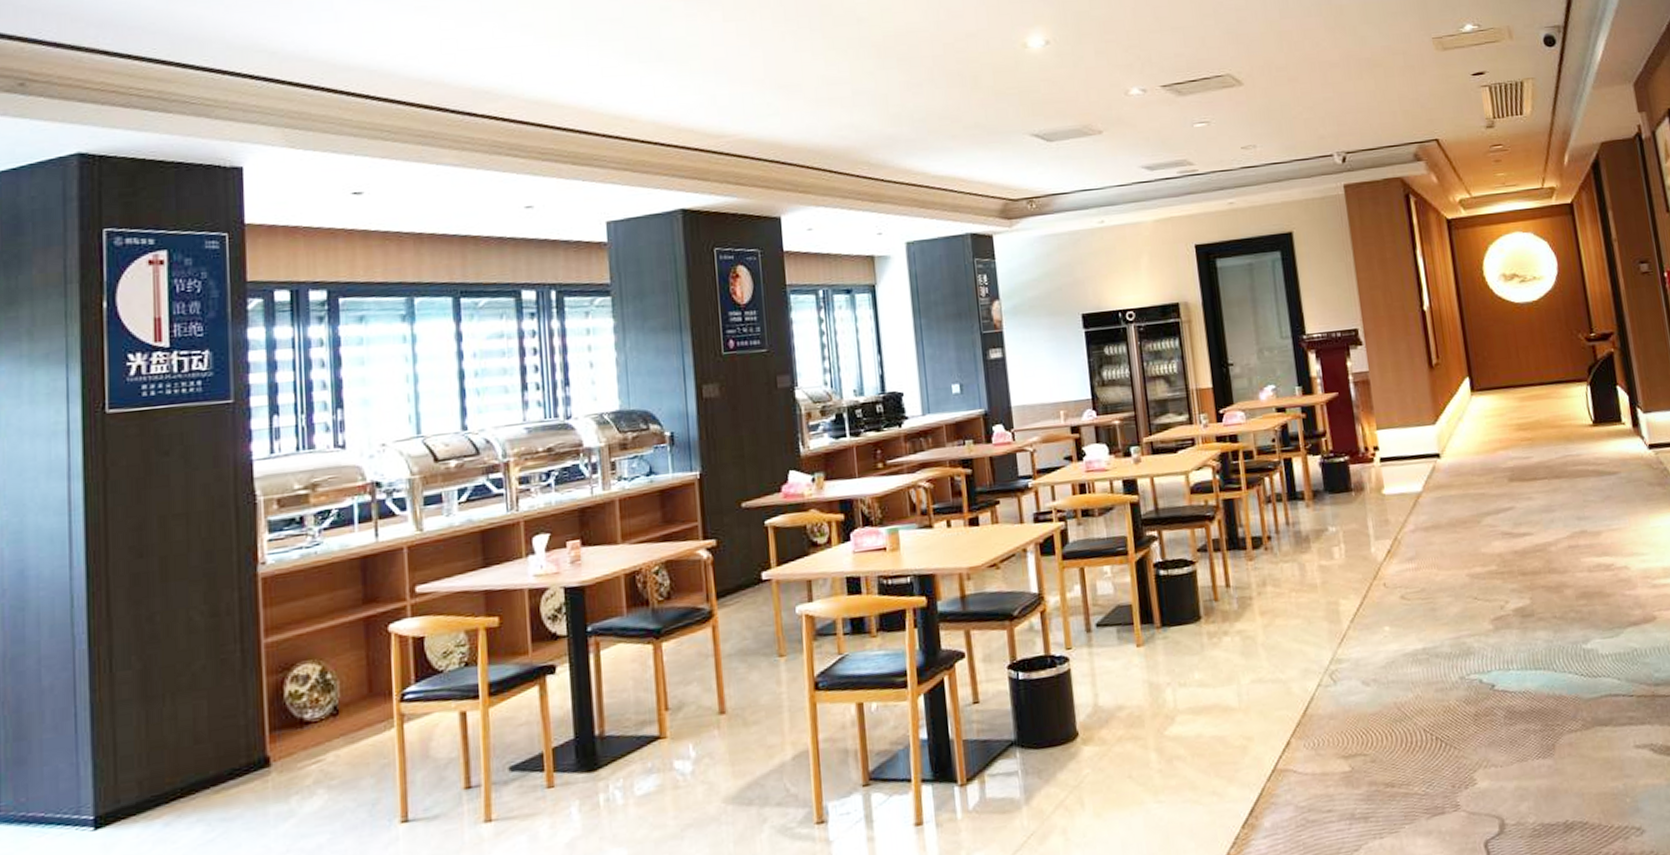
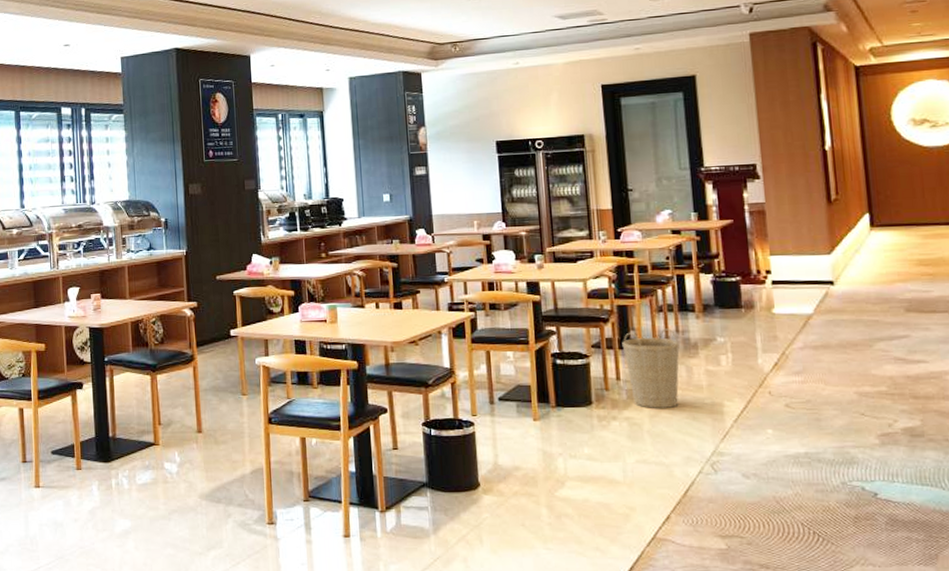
basket: none [1230,521,1293,617] -> present [622,328,680,409]

